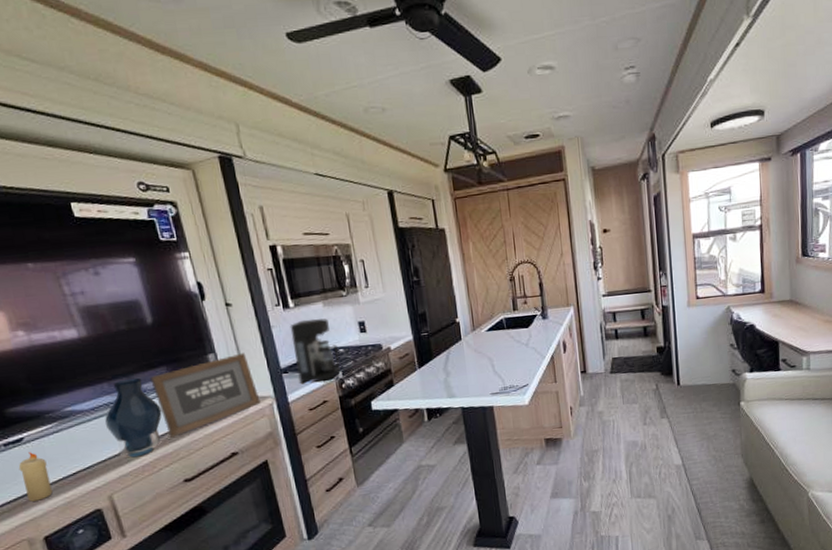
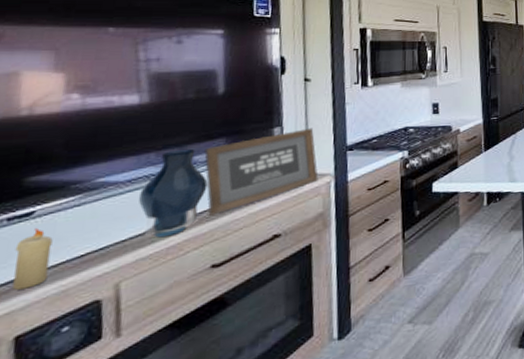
coffee maker: present [290,318,341,383] -> none [362,98,409,162]

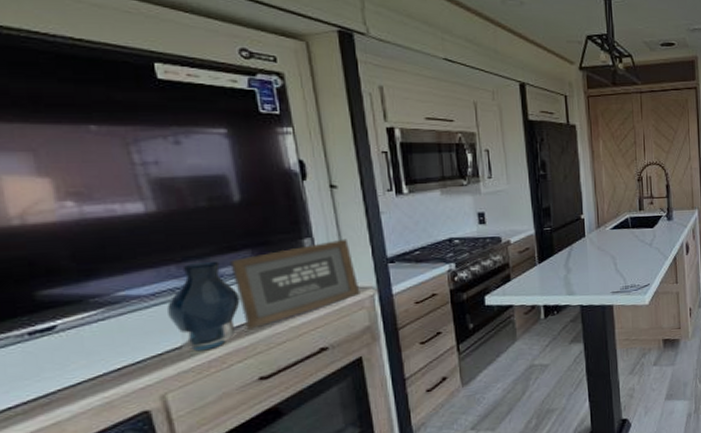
candle: present [12,227,53,290] -> none [45,341,87,402]

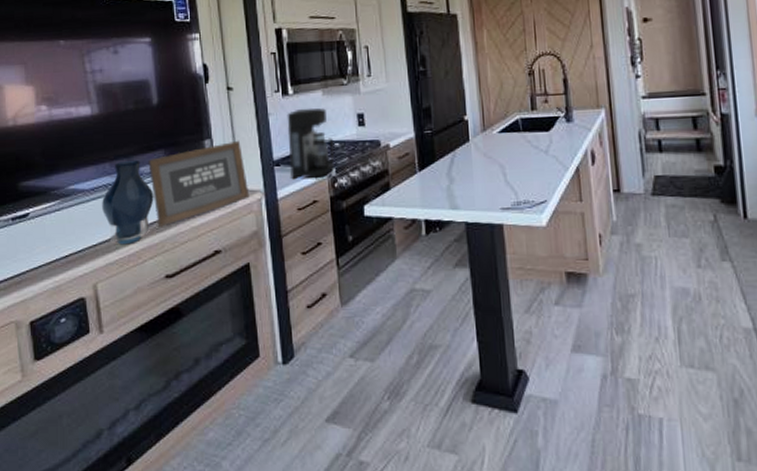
coffee maker: none [401,206,455,274] -> present [287,107,335,179]

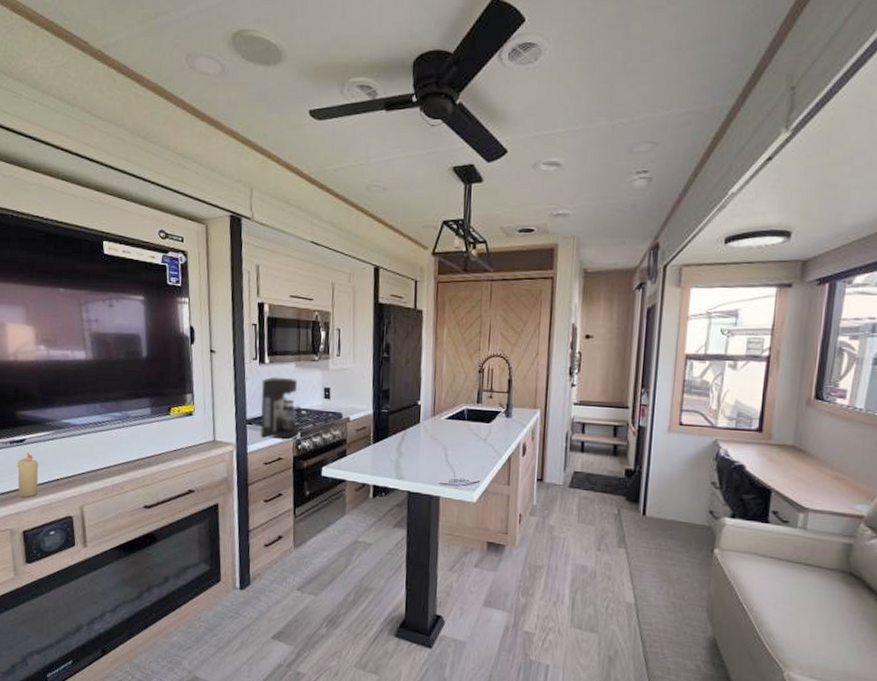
candle: none [20,228,45,281] -> present [17,452,39,498]
vase: present [101,160,154,245] -> none [90,403,138,476]
picture frame: present [148,140,250,227] -> none [134,398,223,465]

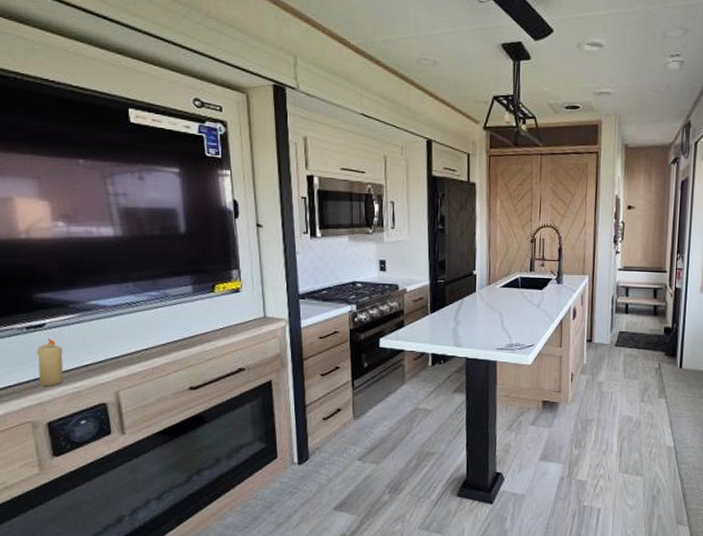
coffee maker: present [260,377,302,440] -> none [313,250,357,313]

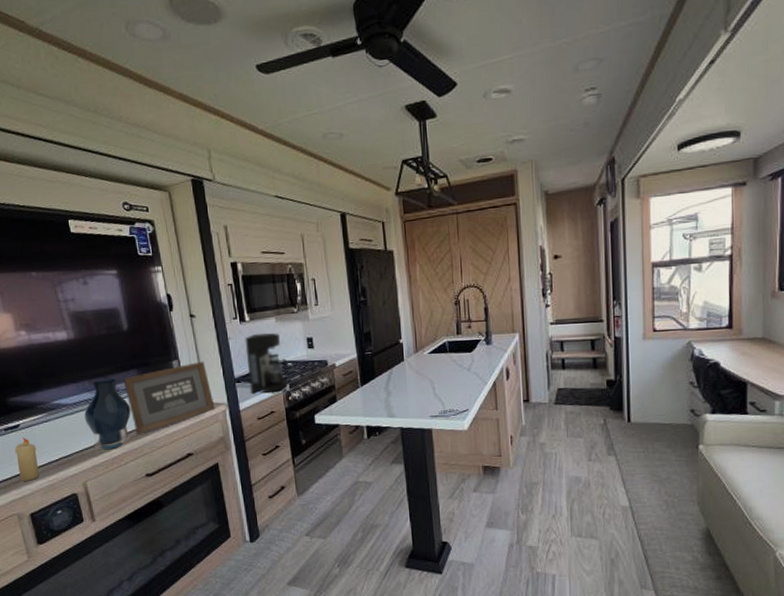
vase: none [124,282,179,359] -> present [84,378,131,450]
picture frame: none [174,273,275,345] -> present [123,361,215,435]
coffee maker: none [313,250,357,313] -> present [245,332,288,393]

